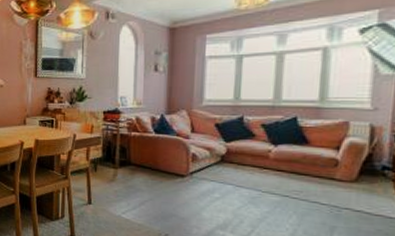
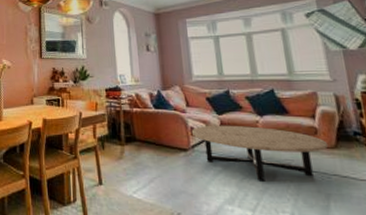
coffee table: none [192,152,347,211] -> present [191,125,328,181]

